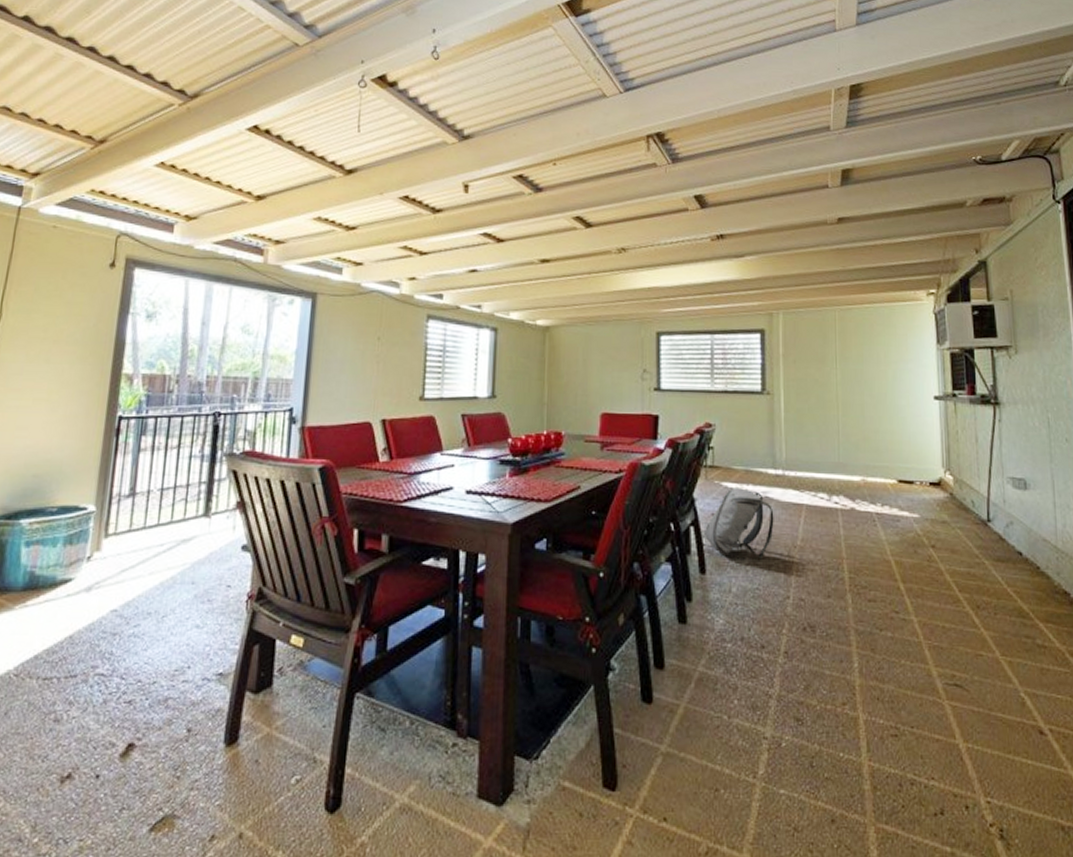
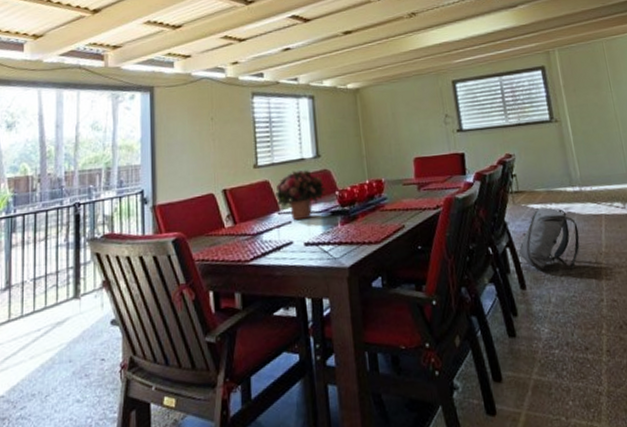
bouquet: none [439,409,498,465] -> present [274,170,326,221]

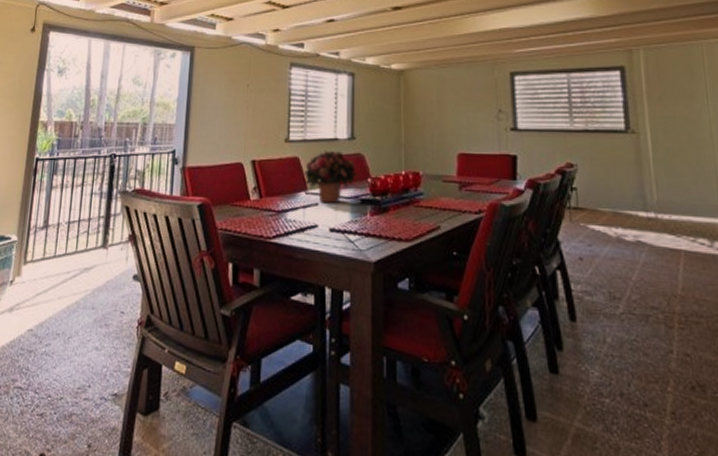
backpack: present [519,207,580,272] -> none [572,231,650,309]

